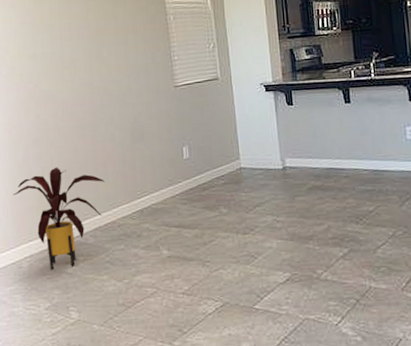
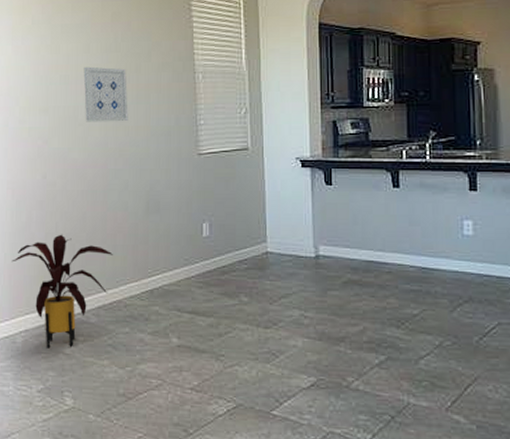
wall art: none [66,14,110,65] -> present [83,66,129,122]

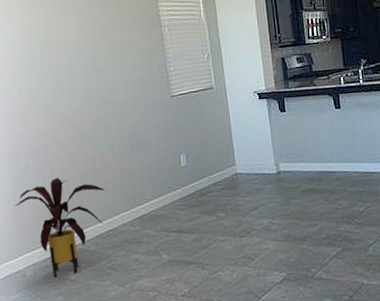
wall art: present [83,66,129,122] -> none [63,28,107,78]

